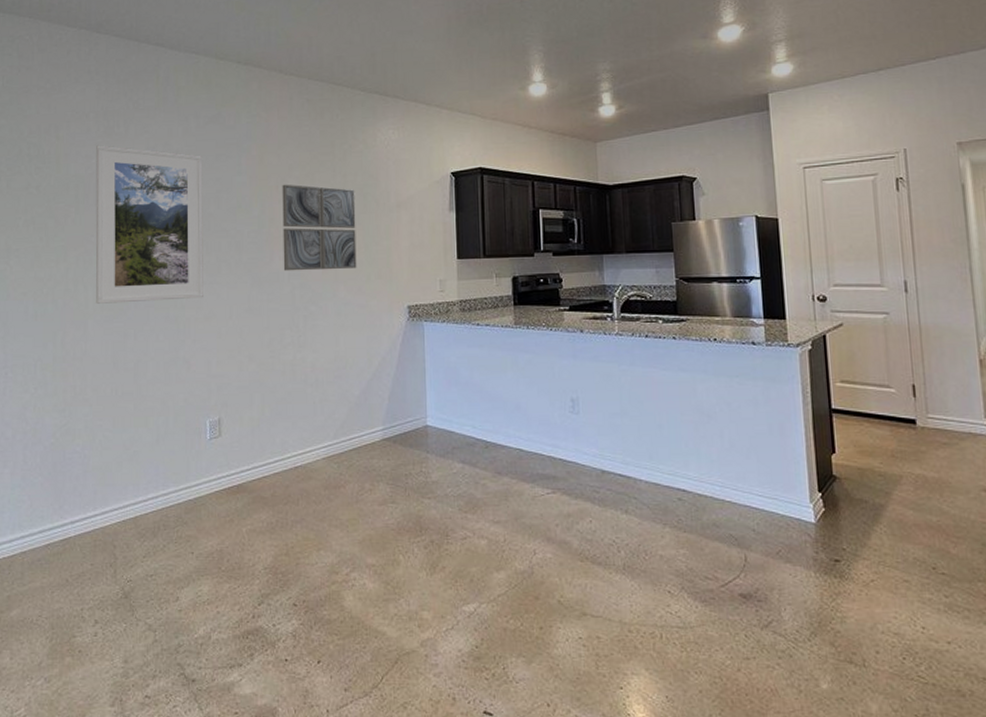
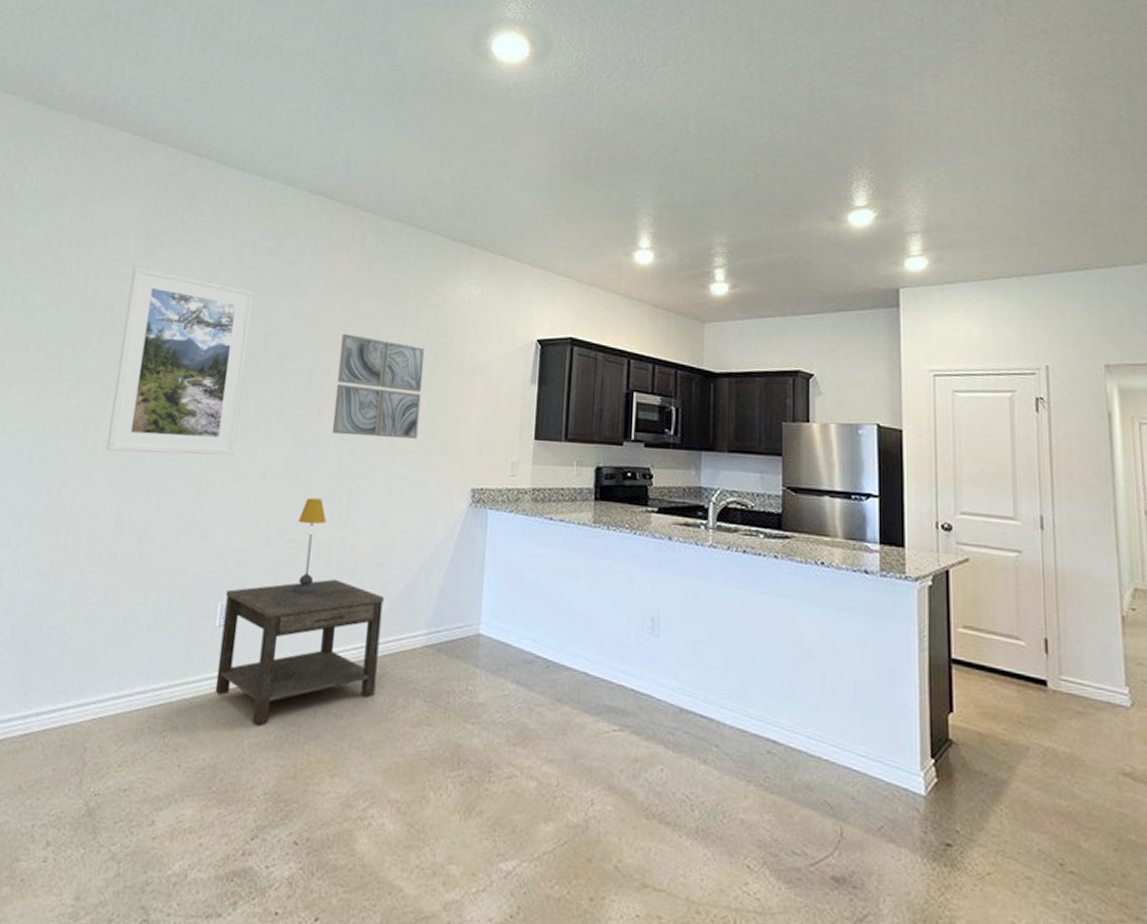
side table: none [212,391,345,515] -> present [215,578,385,725]
table lamp: none [264,326,288,407] -> present [293,497,327,595]

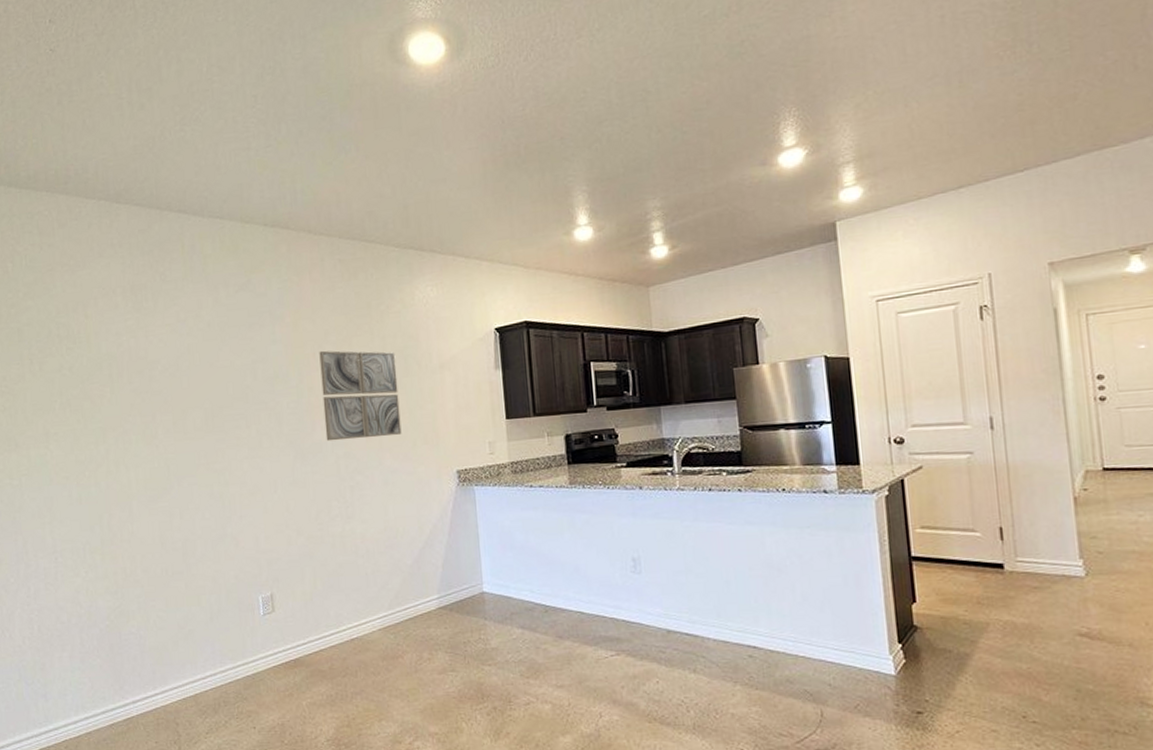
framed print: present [106,267,255,456] -> none [126,320,246,484]
side table: present [215,578,385,725] -> none [263,563,403,689]
table lamp: present [293,497,327,595] -> none [312,498,340,581]

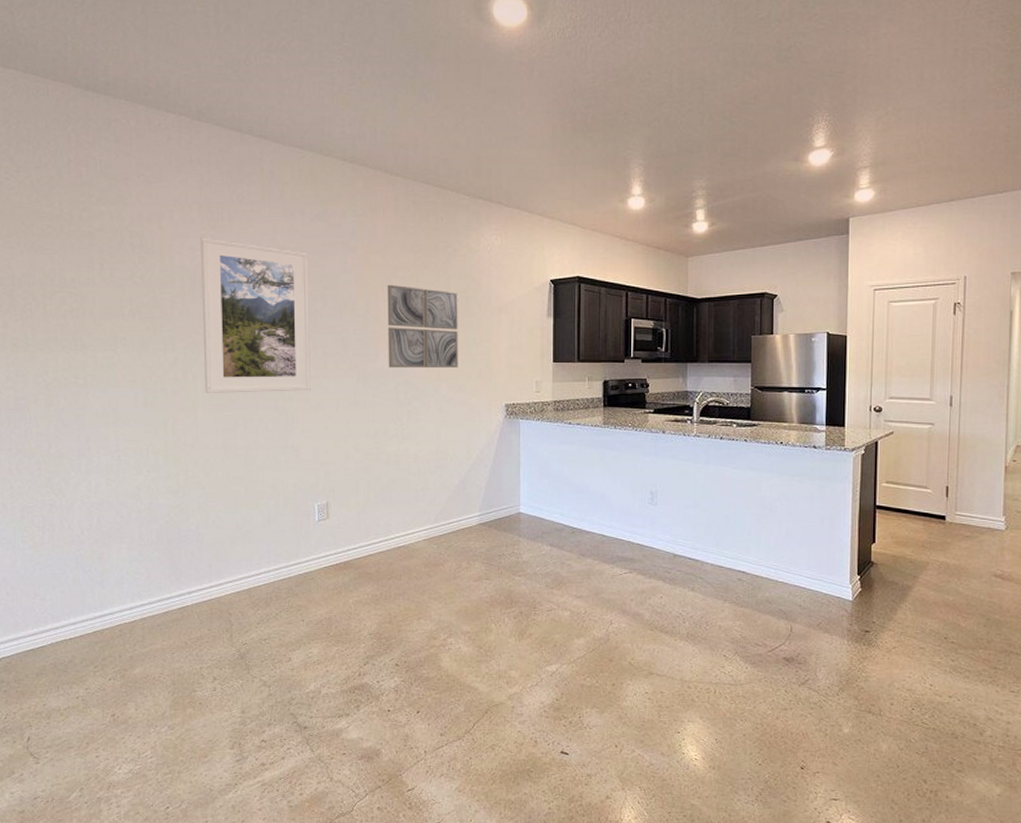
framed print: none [126,320,246,484] -> present [201,237,311,393]

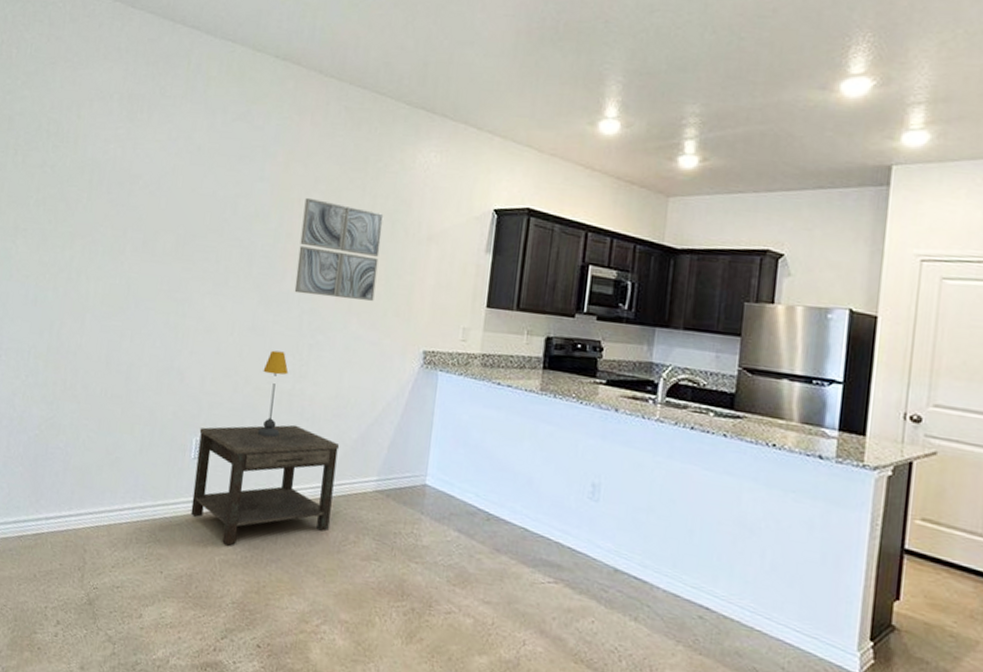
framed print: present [201,237,311,393] -> none [96,130,225,309]
side table: none [320,480,445,588] -> present [190,424,340,546]
table lamp: none [369,420,392,493] -> present [258,350,289,438]

